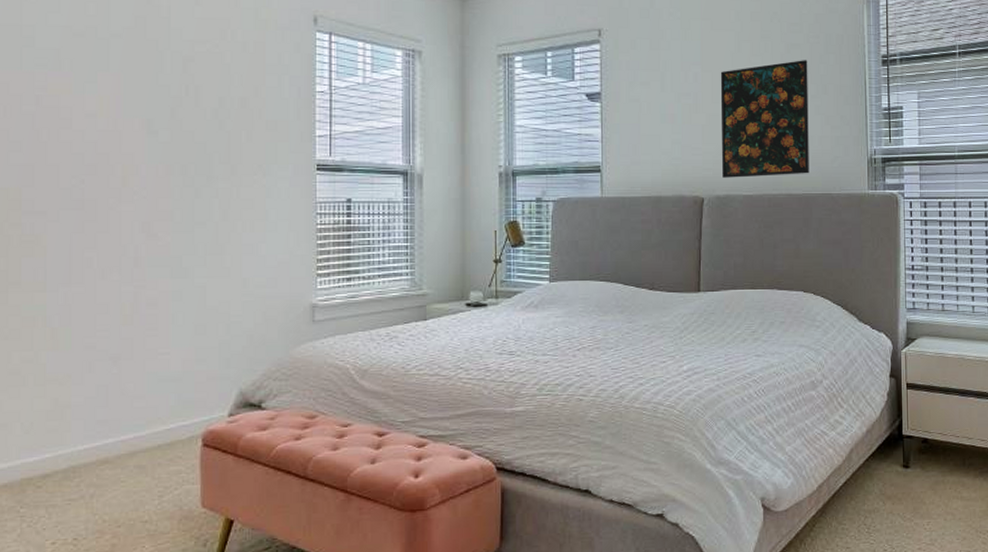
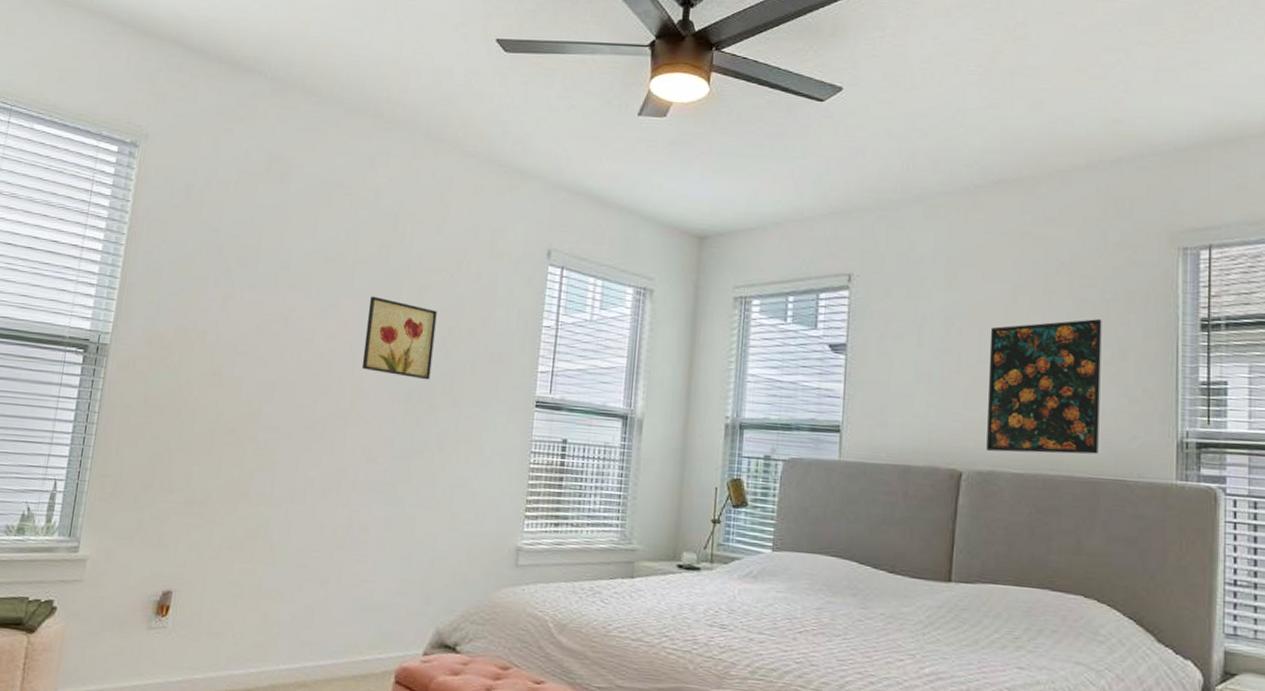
wall art: none [129,70,205,152] -> present [361,296,437,380]

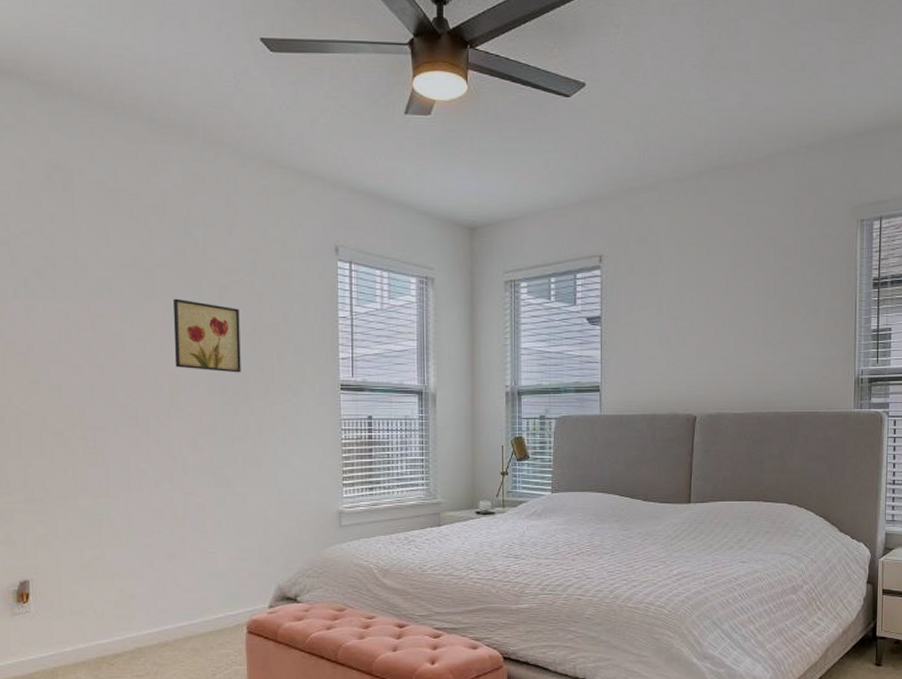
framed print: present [987,319,1102,455] -> none [714,283,800,397]

